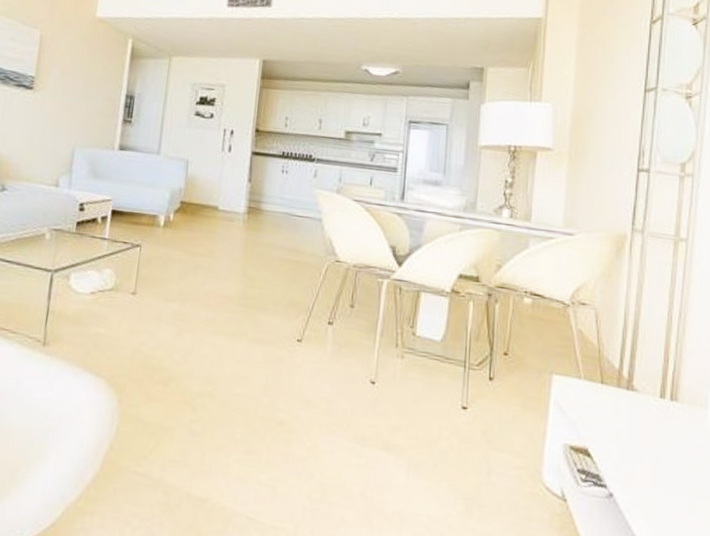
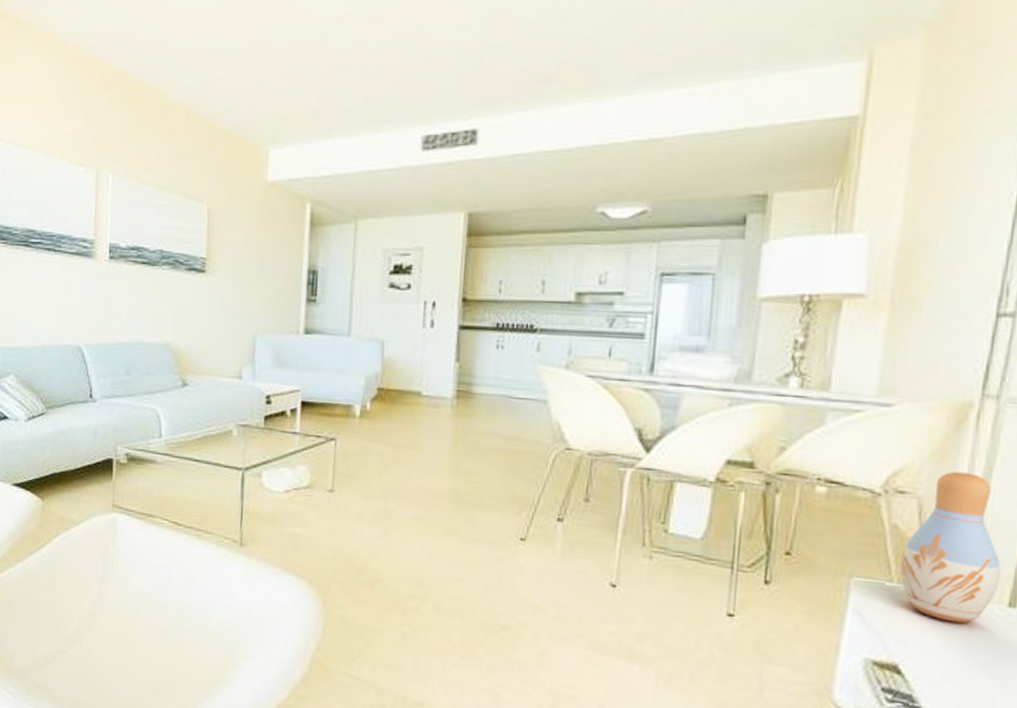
vase: none [585,288,653,412] -> present [900,471,1001,624]

